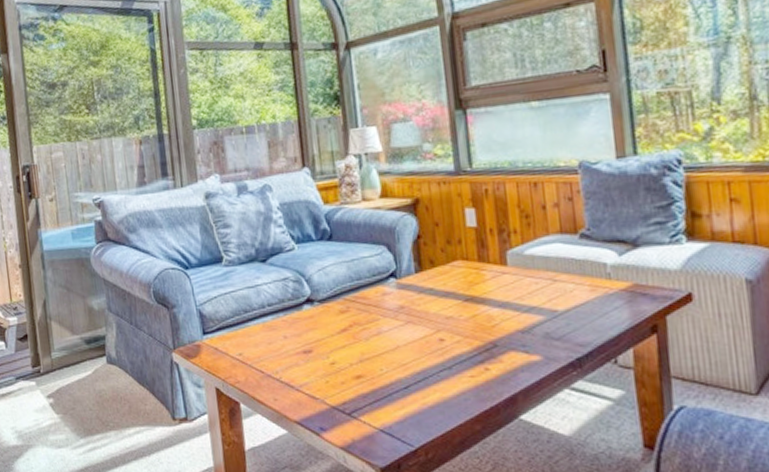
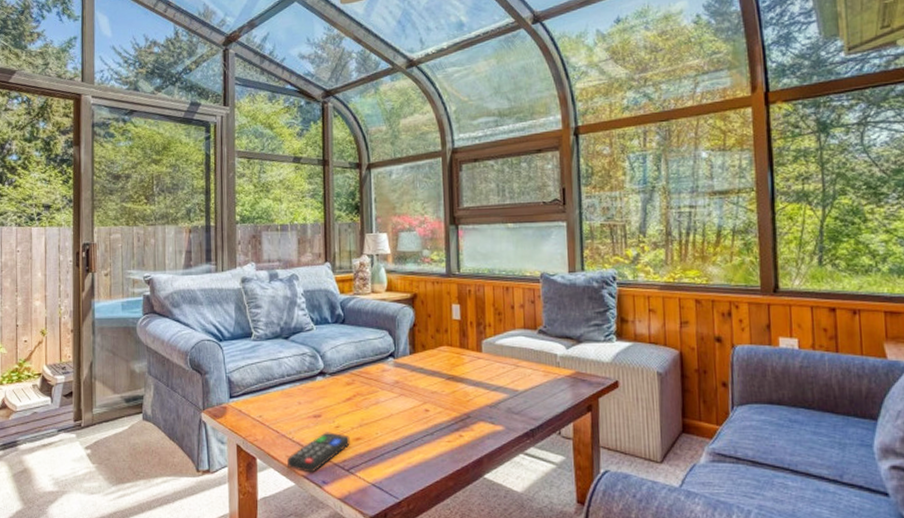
remote control: none [276,369,350,418] -> present [287,432,350,473]

